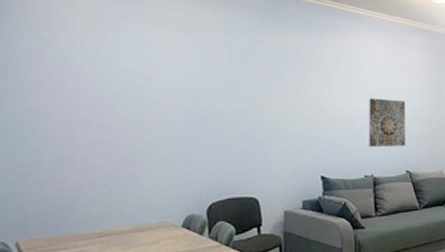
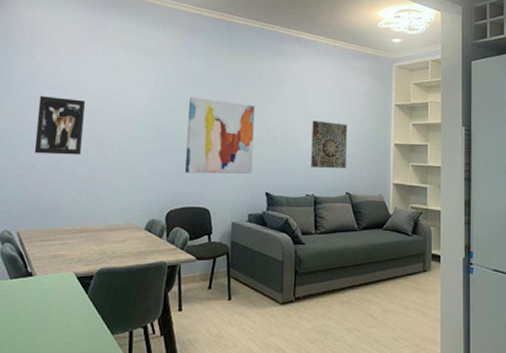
wall art: none [38,78,106,148] -> present [34,95,85,155]
wall art: none [229,76,307,161] -> present [185,96,255,174]

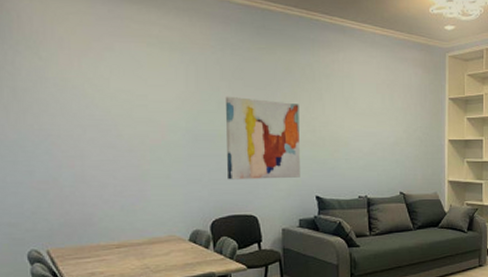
wall art: present [34,95,85,155] -> none [51,99,108,166]
wall art: present [311,120,347,169] -> none [362,118,399,169]

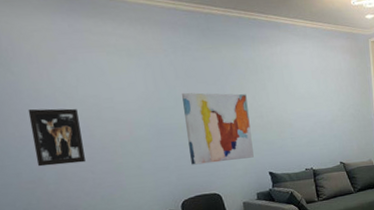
wall art: none [51,99,108,166] -> present [28,108,85,167]

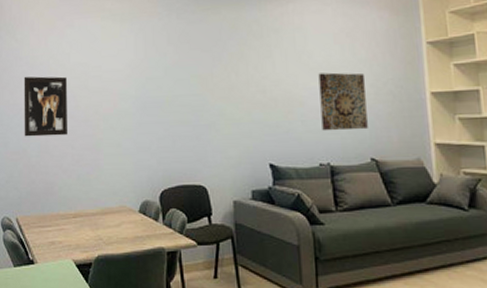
wall art: present [182,92,254,165] -> none [173,60,251,147]
wall art: none [302,101,338,145] -> present [318,72,368,131]

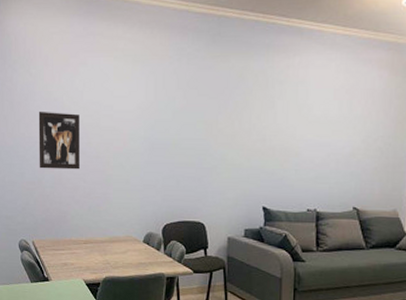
wall art: present [318,72,368,131] -> none [313,126,357,182]

